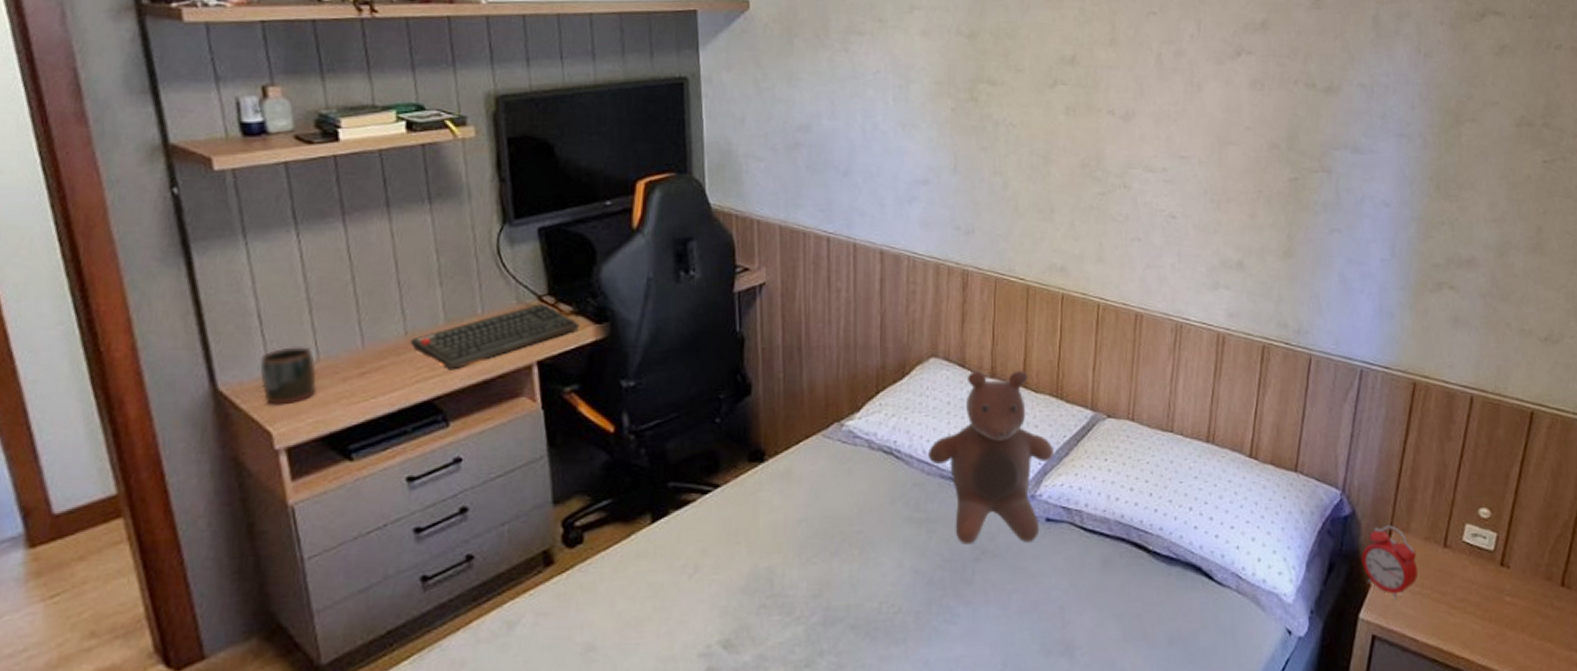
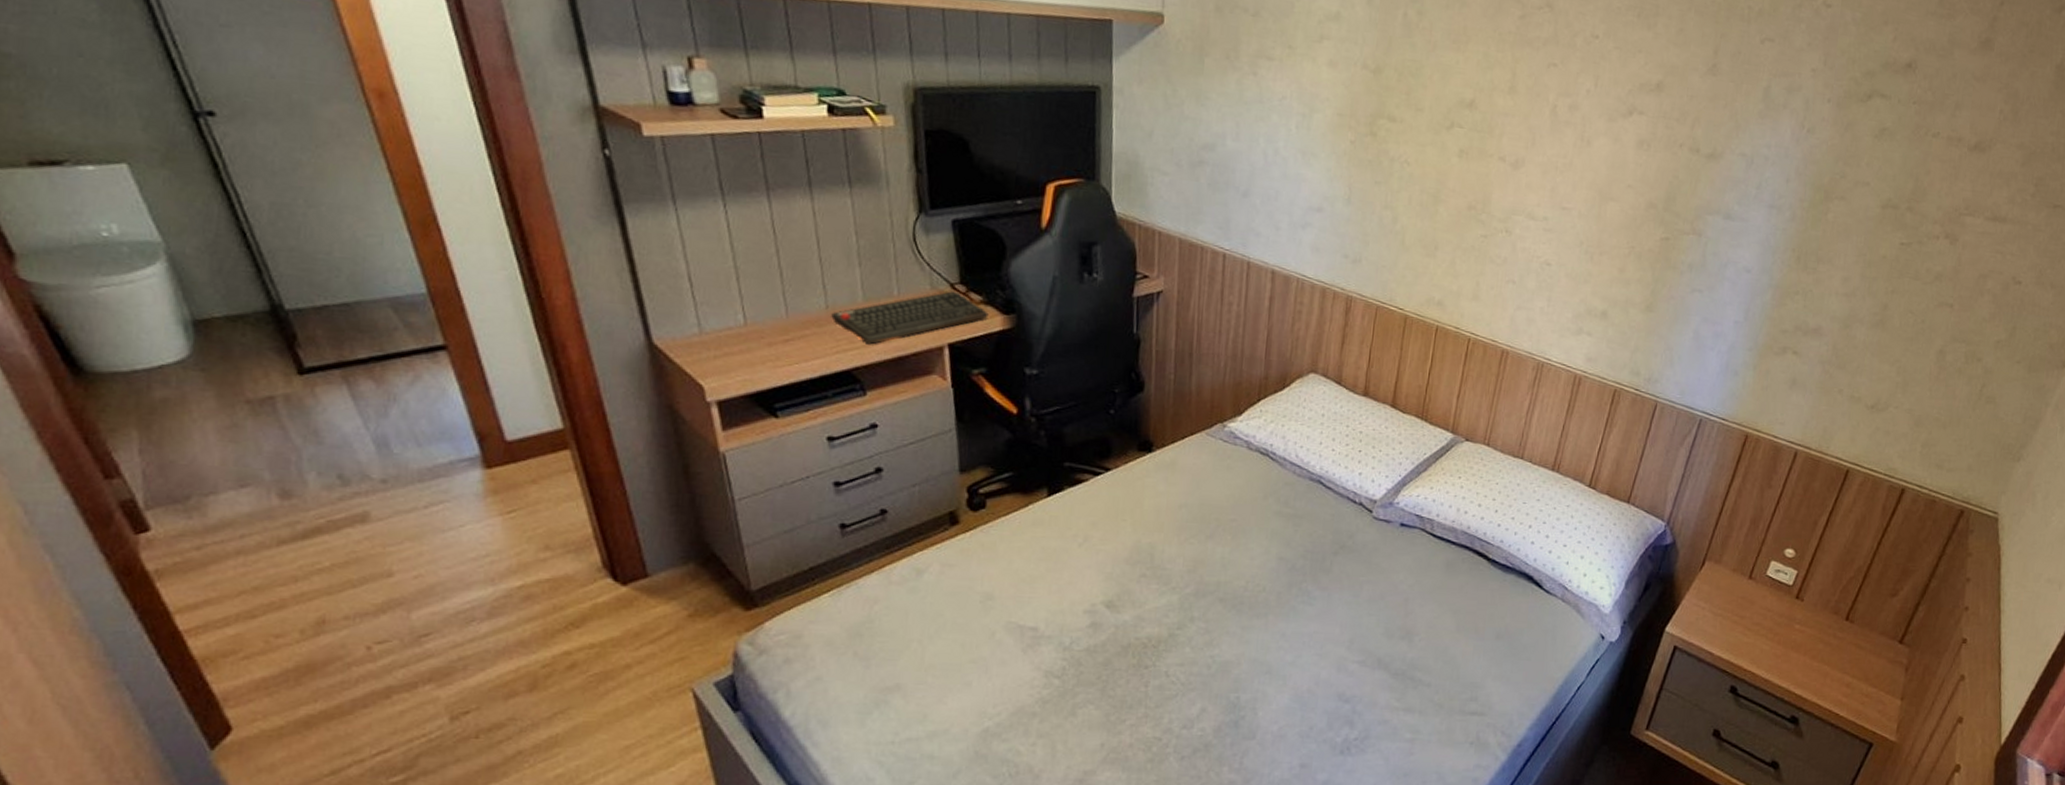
mug: present [259,347,317,405] -> none [691,309,745,363]
stuffed bear: present [928,370,1054,545] -> none [1300,388,1414,543]
alarm clock: present [1361,525,1419,601] -> none [1674,556,1724,620]

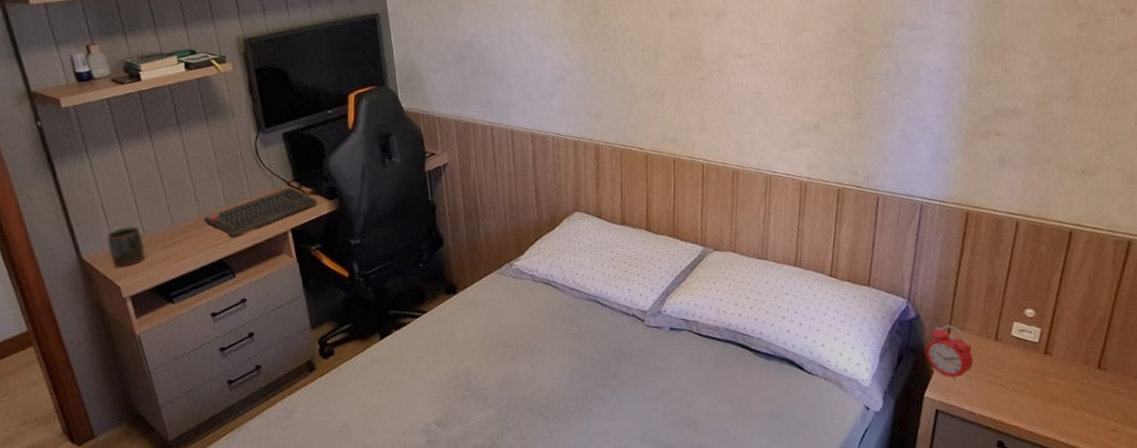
mug: none [691,309,745,363] -> present [107,226,145,267]
alarm clock: none [1674,556,1724,620] -> present [925,325,974,383]

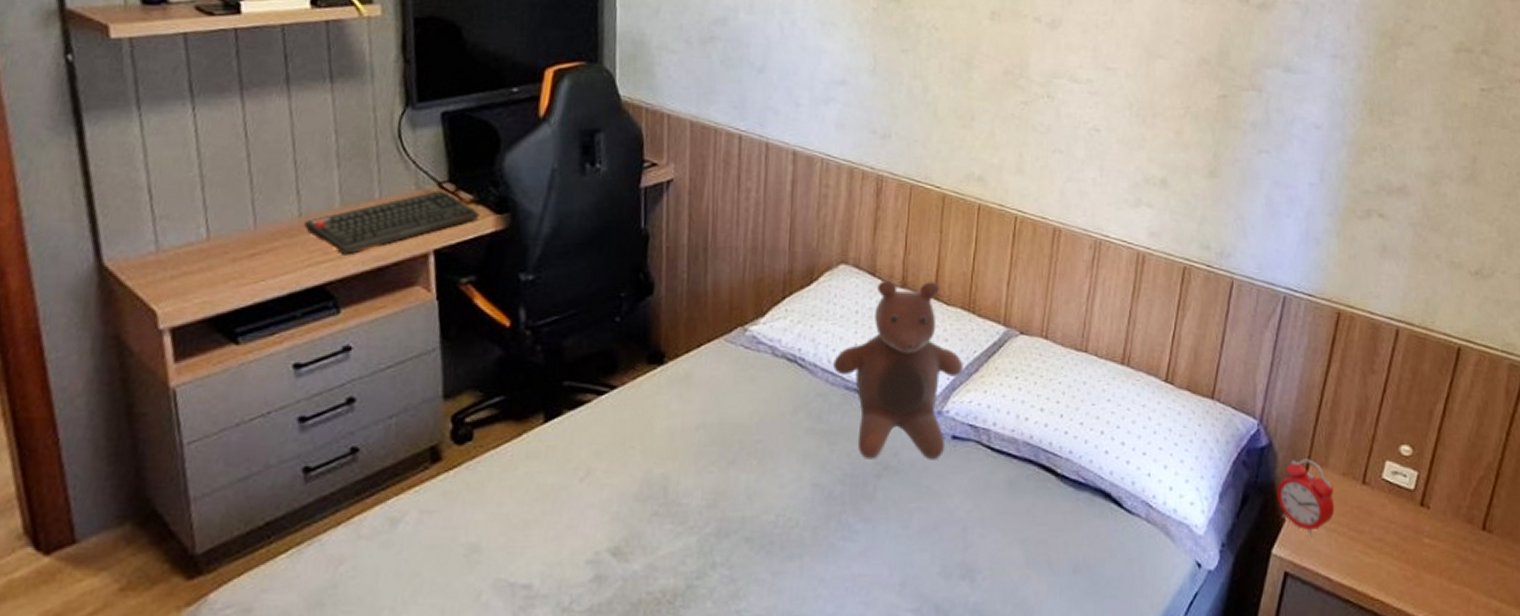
mug: present [107,226,145,267] -> none [146,223,207,284]
stuffed bear: none [577,218,674,349] -> present [833,280,963,460]

